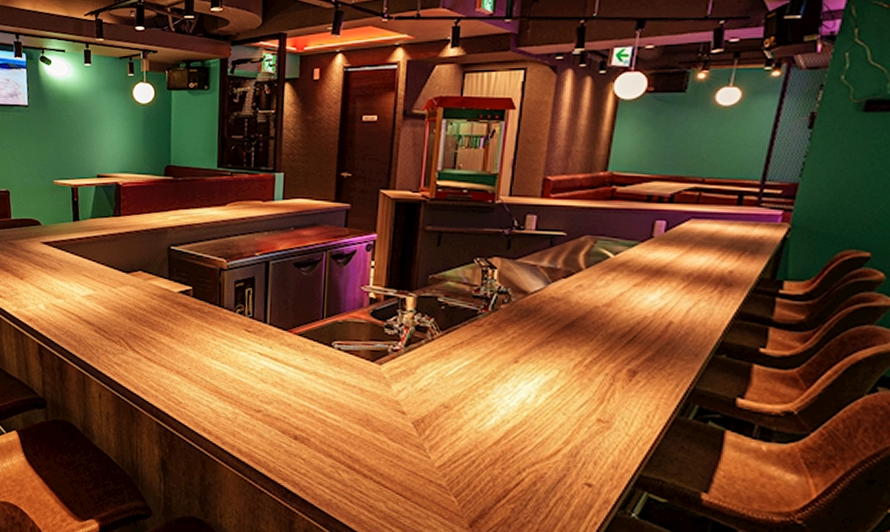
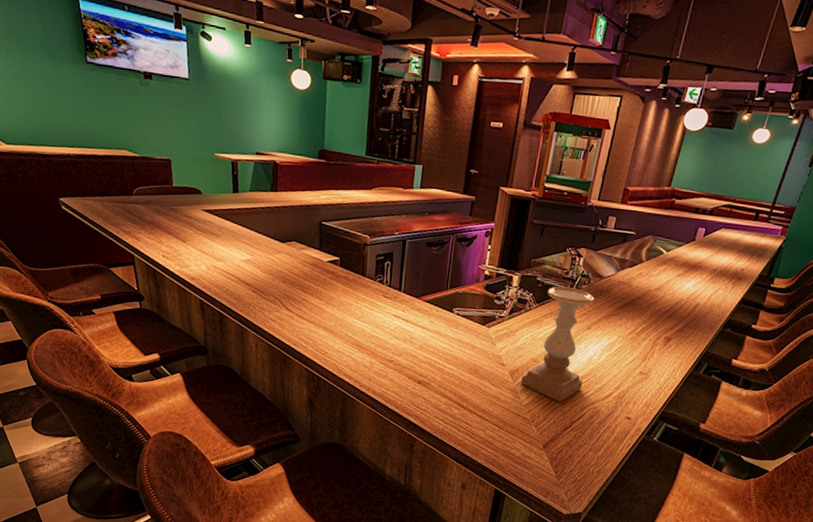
candle holder: none [430,307,519,463] -> present [521,286,594,402]

